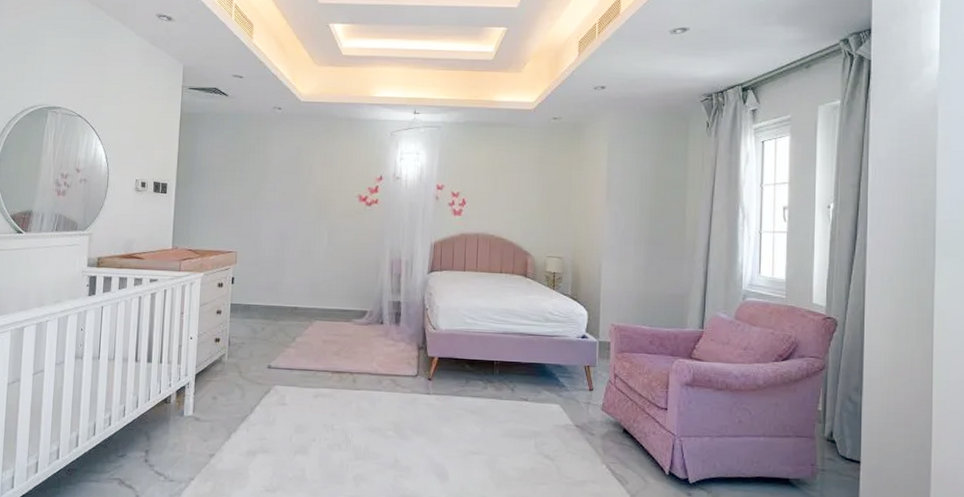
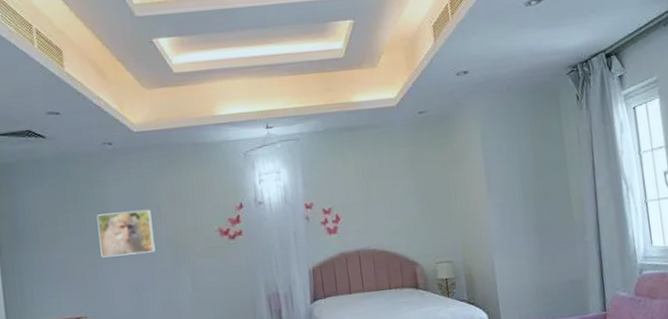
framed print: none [257,167,304,206] -> present [97,209,155,258]

